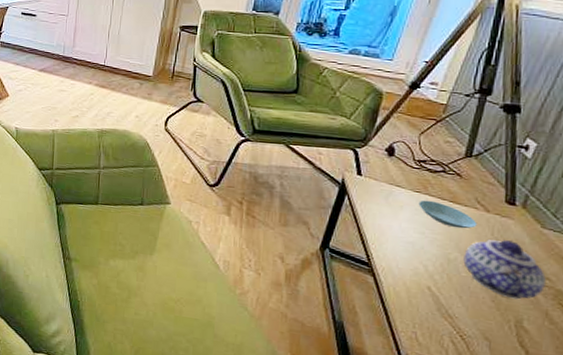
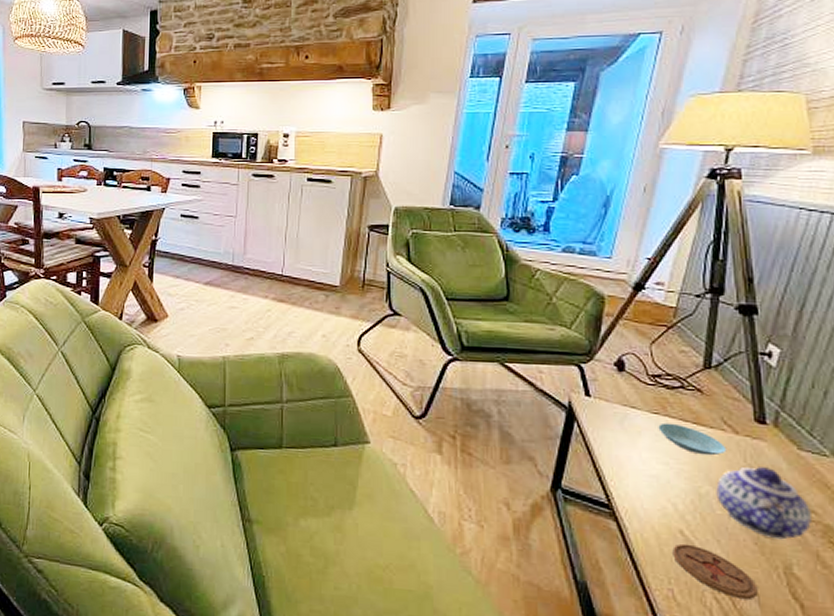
coaster: none [419,297,490,345] -> present [672,543,758,600]

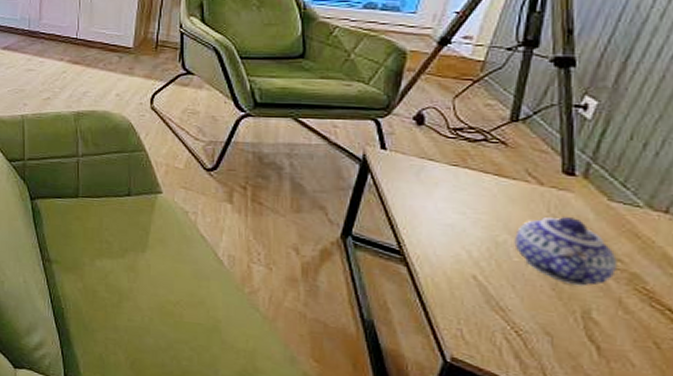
saucer: present [658,422,727,456] -> none [456,174,529,206]
coaster: present [672,543,758,600] -> none [464,287,552,341]

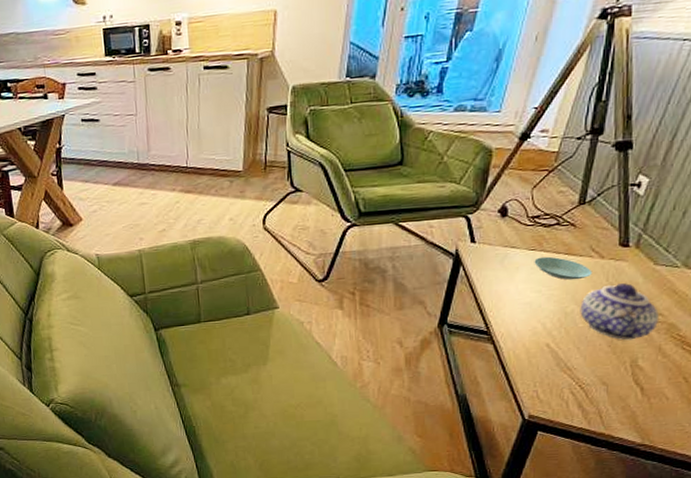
saucer: none [456,174,529,206] -> present [534,256,593,280]

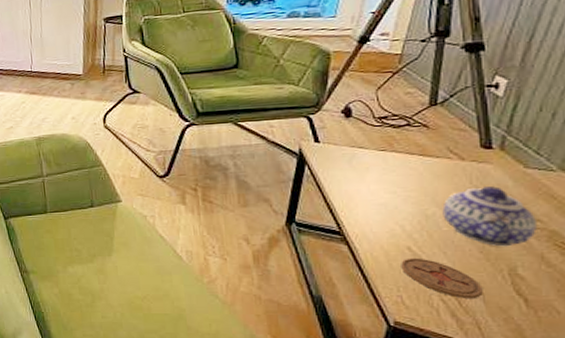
saucer: present [534,256,593,280] -> none [385,157,453,182]
coaster: none [539,354,607,391] -> present [401,258,483,299]

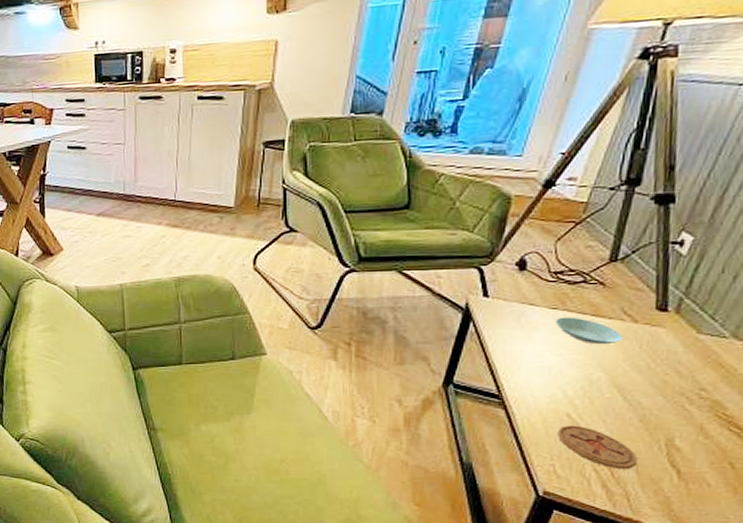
saucer: none [385,157,453,182] -> present [555,317,624,345]
teapot: present [442,186,537,247] -> none [607,352,701,416]

